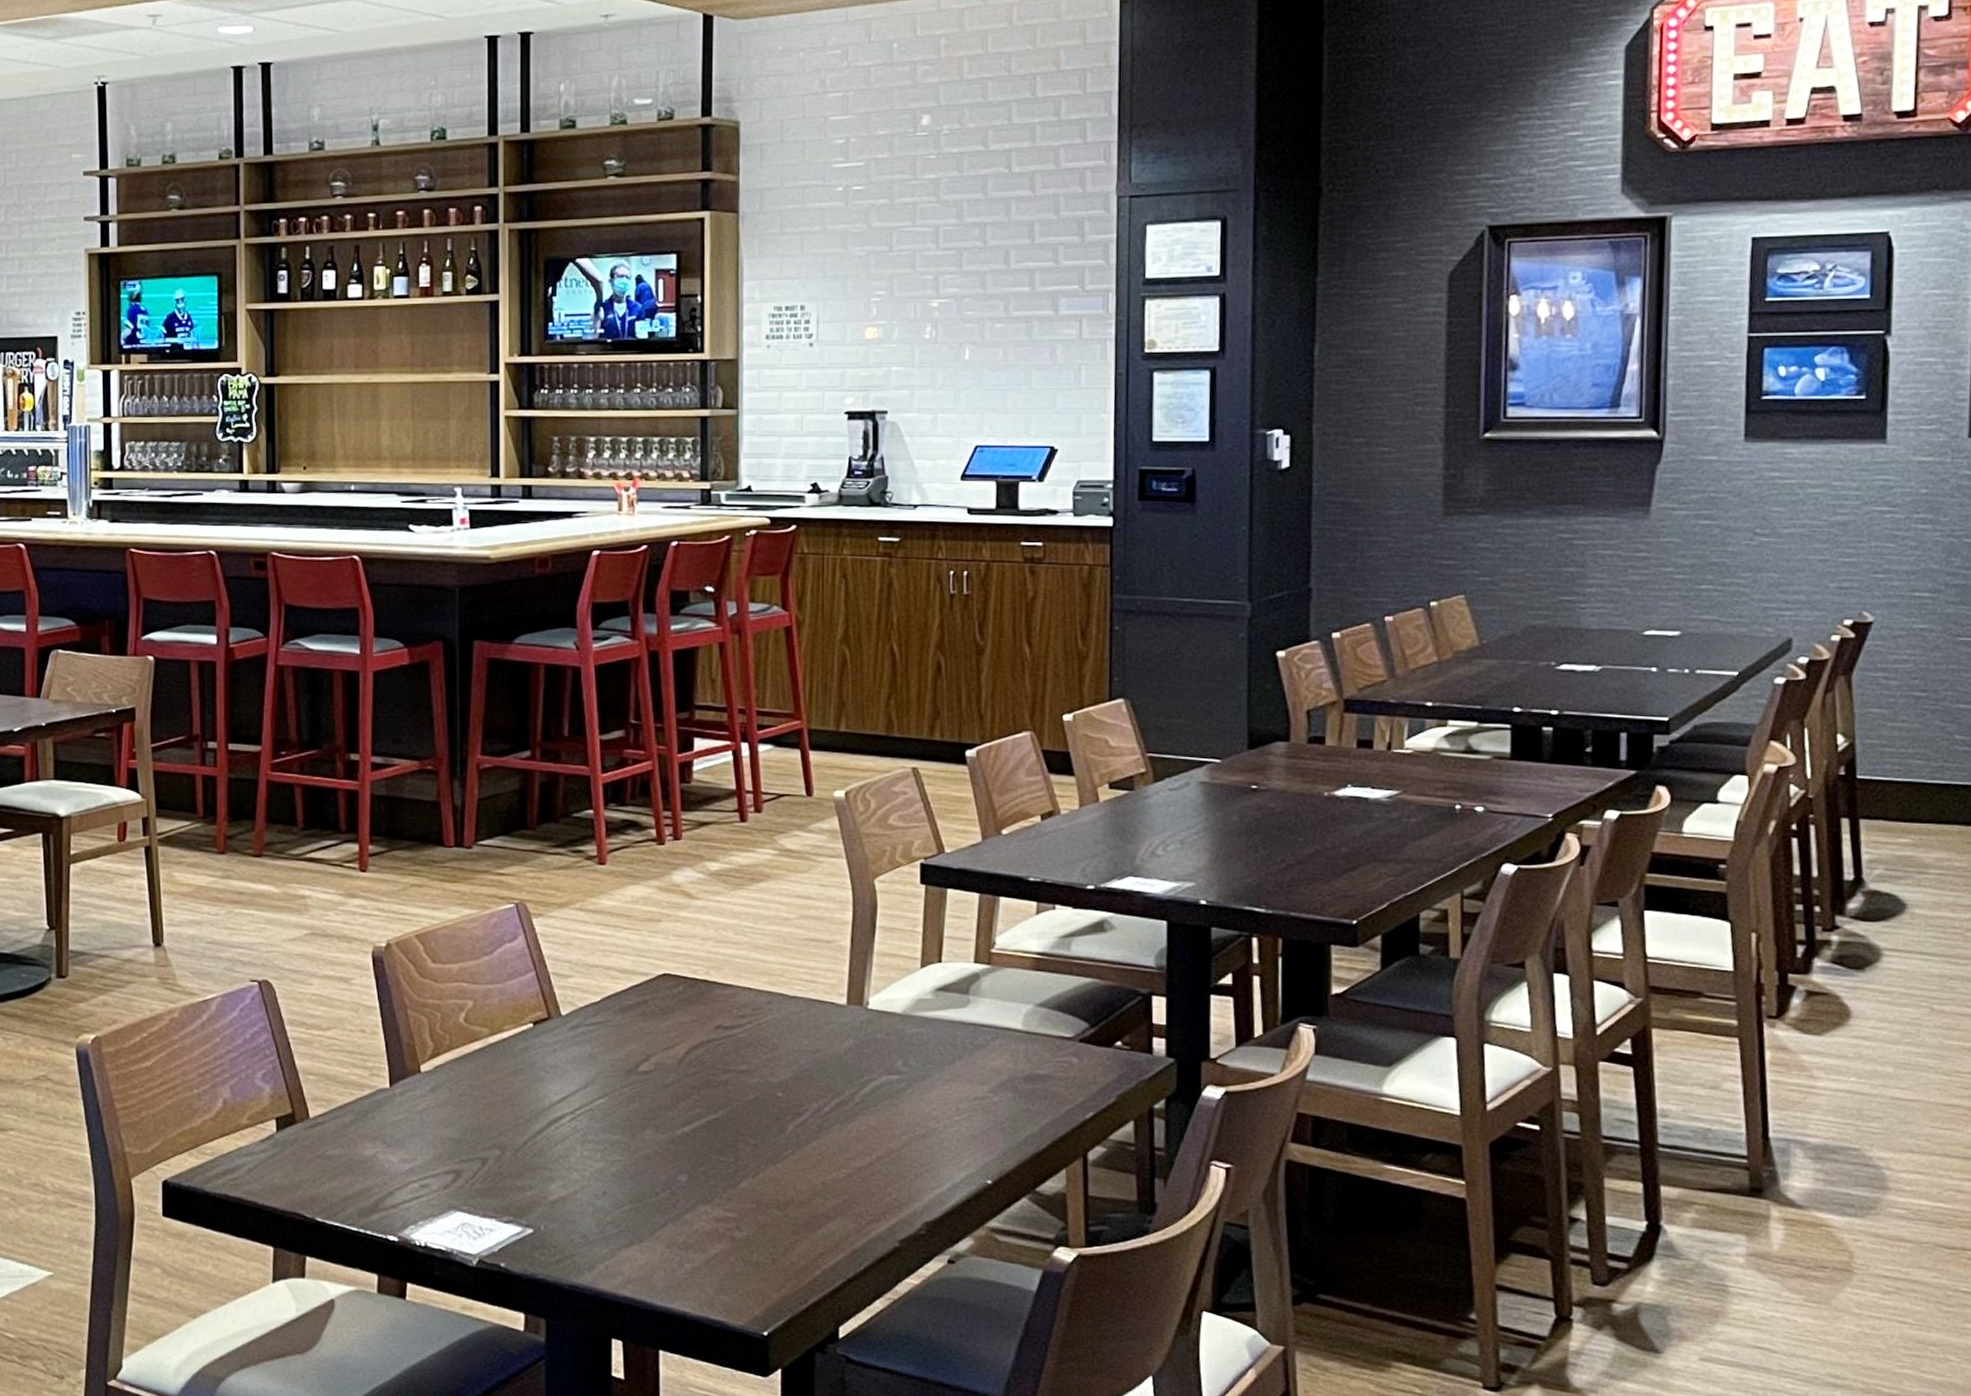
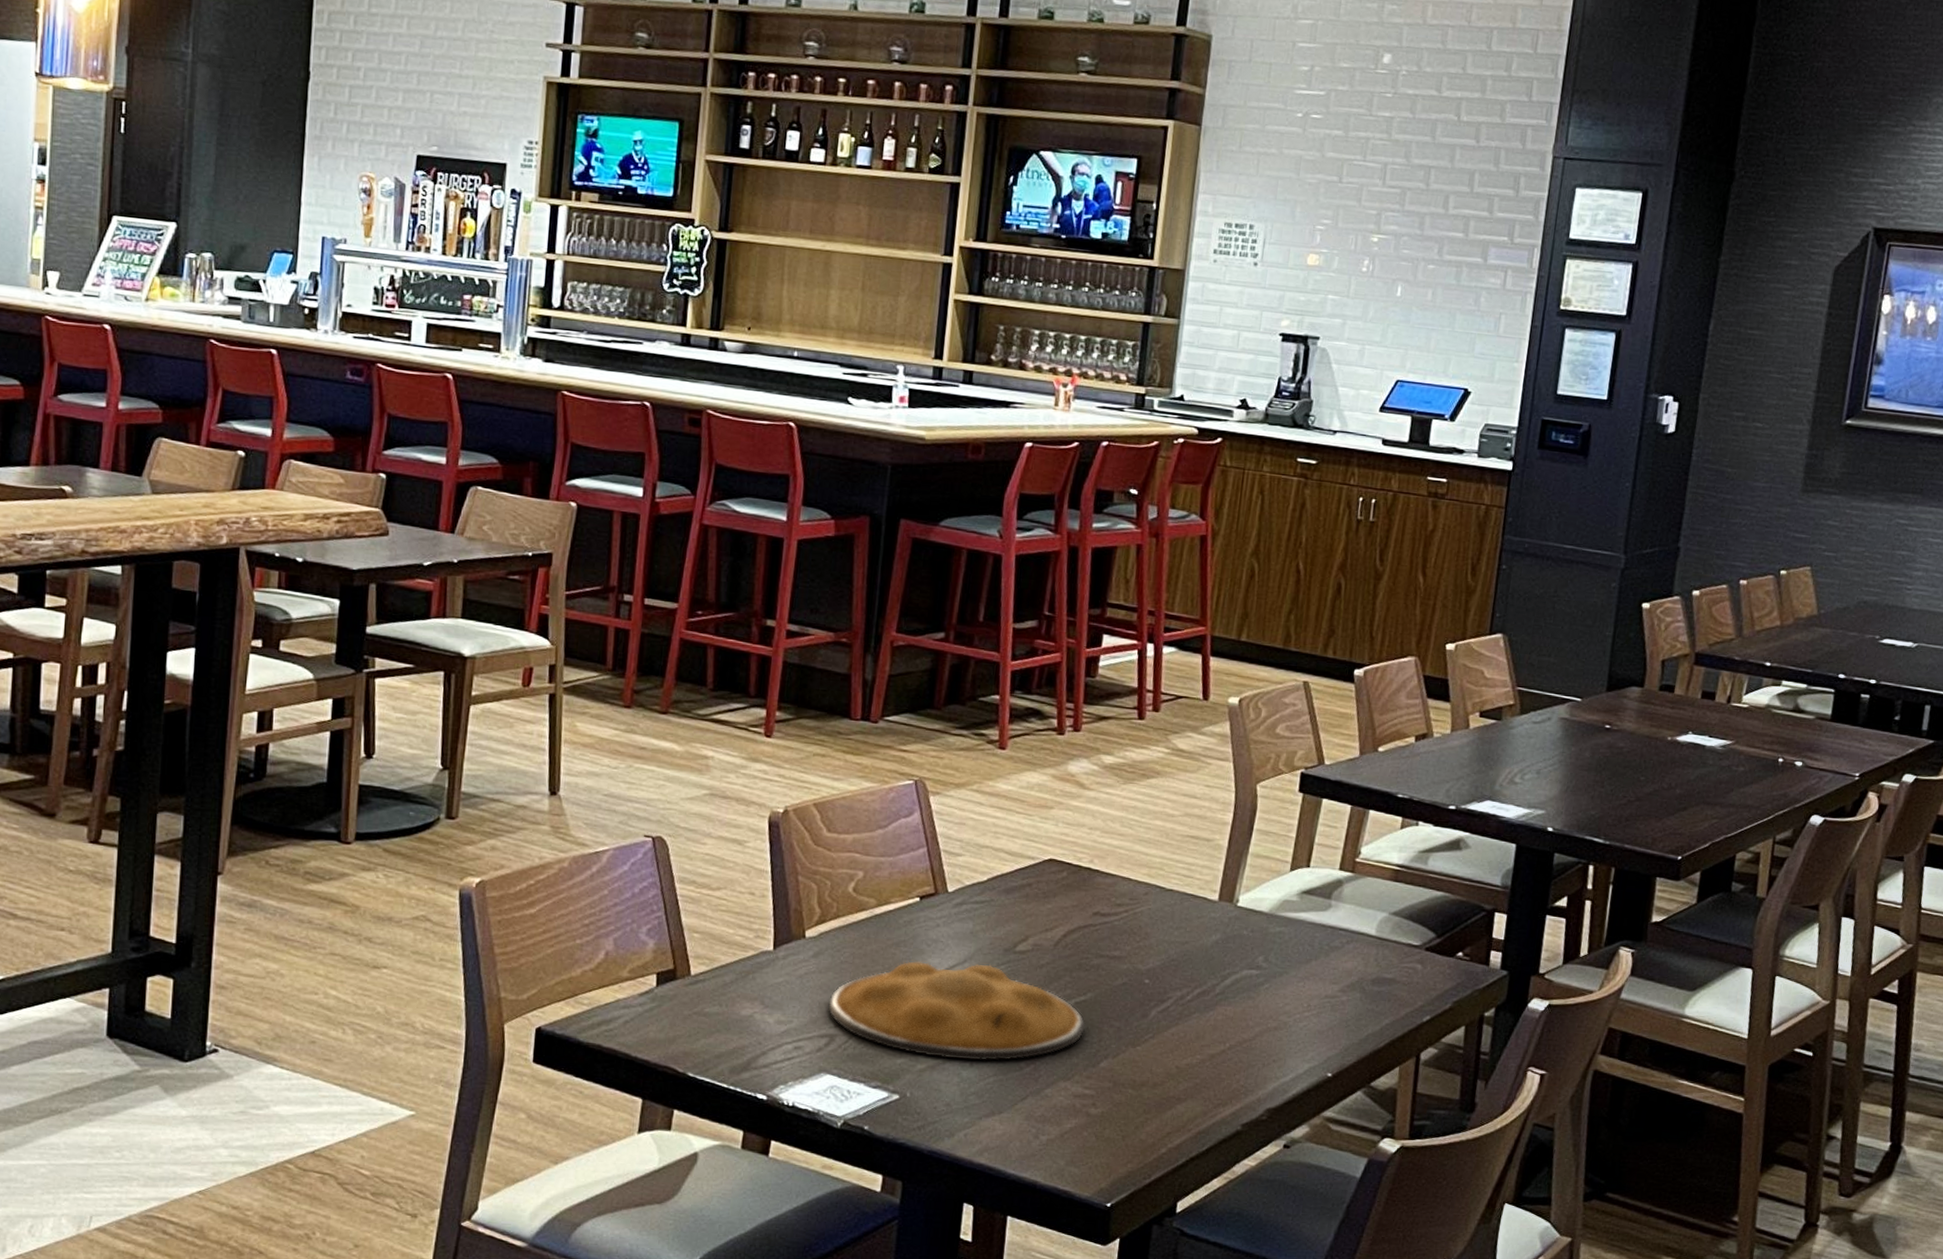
plate: none [451,1087,720,1189] -> present [828,961,1086,1061]

